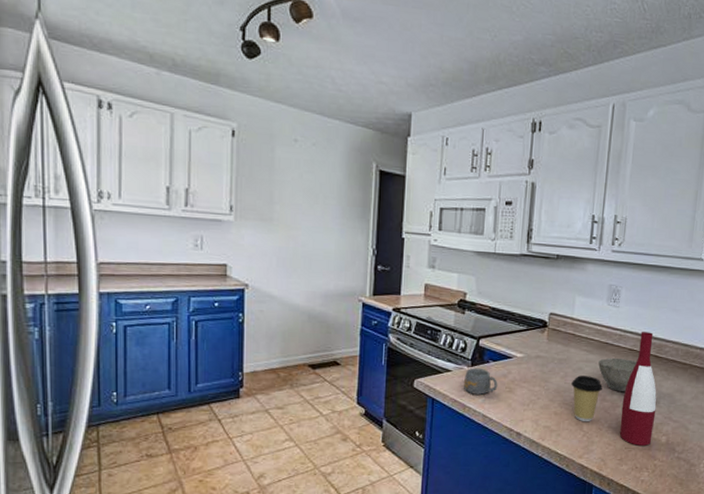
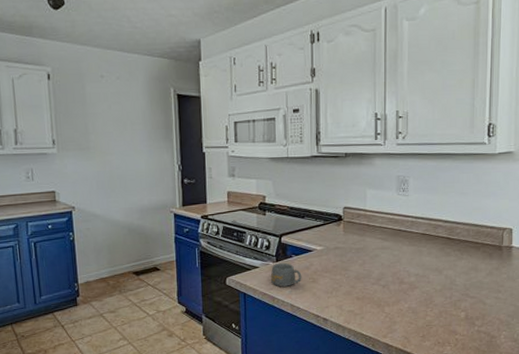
coffee cup: present [571,376,602,422] -> none [370,261,399,305]
bowl: present [598,358,637,393] -> none [394,243,430,274]
wine bottle: present [619,332,657,446] -> none [419,216,453,322]

